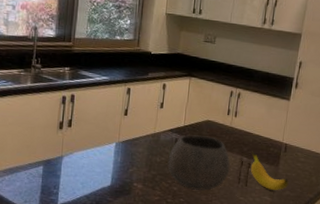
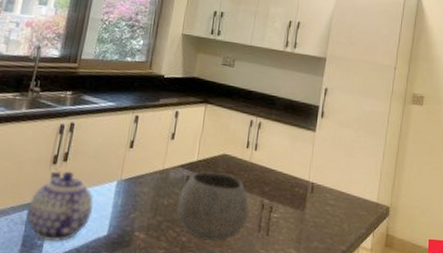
teapot: none [42,134,97,191] -> present [27,171,93,243]
banana: present [251,151,289,190] -> none [273,191,317,241]

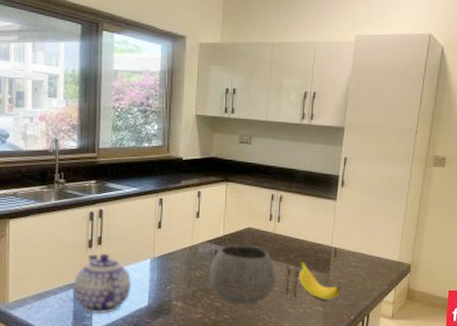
banana: none [273,191,317,241] -> present [298,258,341,299]

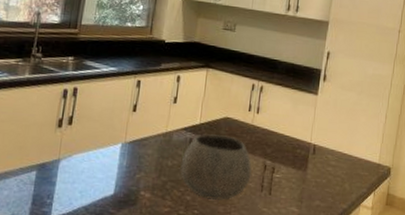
teapot: present [73,253,132,314] -> none [35,134,99,201]
banana: present [298,258,341,299] -> none [275,153,318,200]

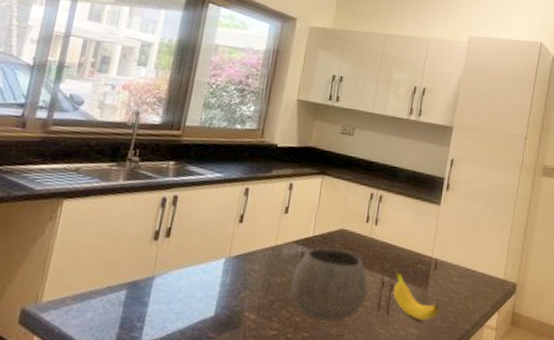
banana: none [275,153,318,200] -> present [393,268,440,320]

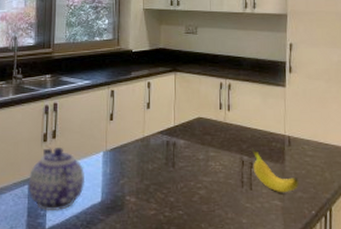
teapot: none [125,247,199,325] -> present [28,147,85,212]
bowl: present [290,247,369,322] -> none [161,135,230,200]

